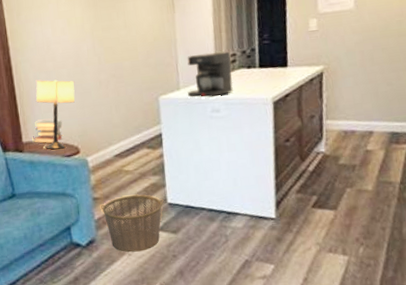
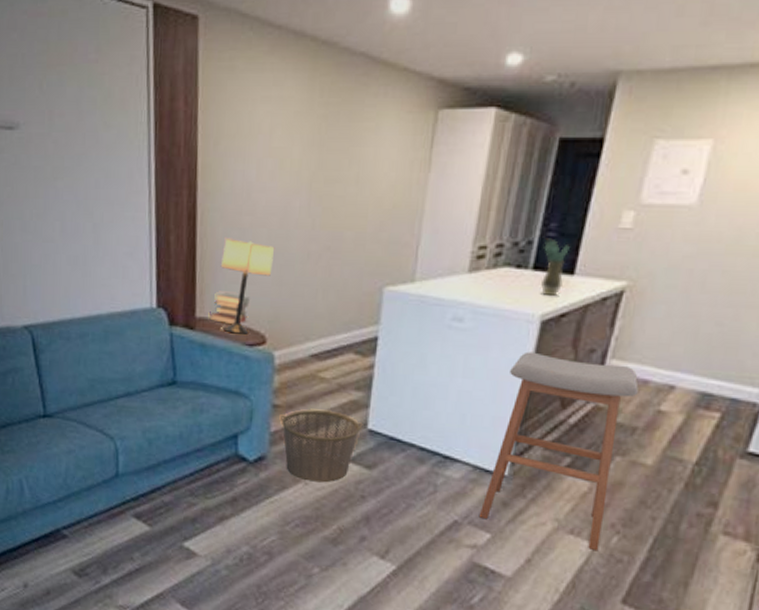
coffee maker: present [187,51,233,99] -> none [423,236,497,301]
stool: none [260,123,352,262] -> present [478,351,639,551]
vase: none [262,44,282,84] -> present [541,238,570,295]

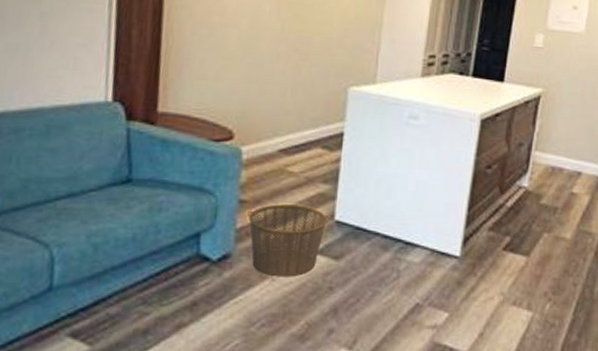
books: present [211,292,250,325] -> none [174,88,218,121]
table lamp: present [219,239,275,336] -> none [184,36,245,131]
stool: present [478,351,639,551] -> none [437,145,556,319]
vase: present [541,238,570,295] -> none [479,51,499,98]

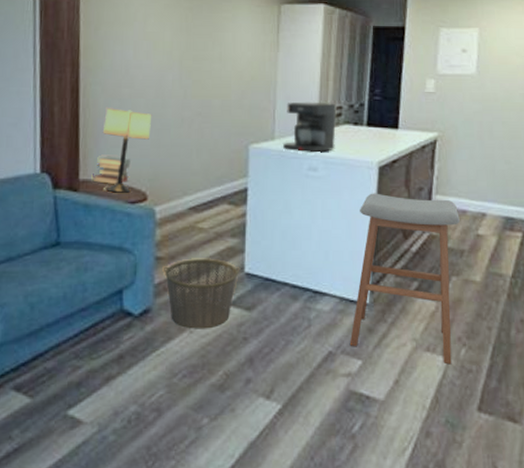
books: none [174,88,218,121] -> present [94,156,131,185]
table lamp: none [184,36,245,131] -> present [102,108,152,194]
coffee maker: none [383,45,443,101] -> present [282,101,337,154]
stool: none [437,145,556,319] -> present [349,193,460,365]

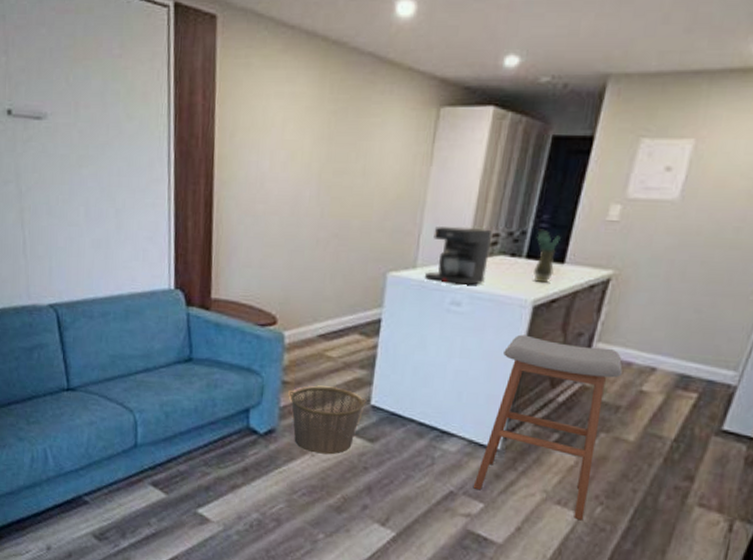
books: present [94,156,131,185] -> none [225,276,262,306]
table lamp: present [102,108,152,194] -> none [233,225,286,316]
vase: none [373,101,392,146] -> present [533,229,561,282]

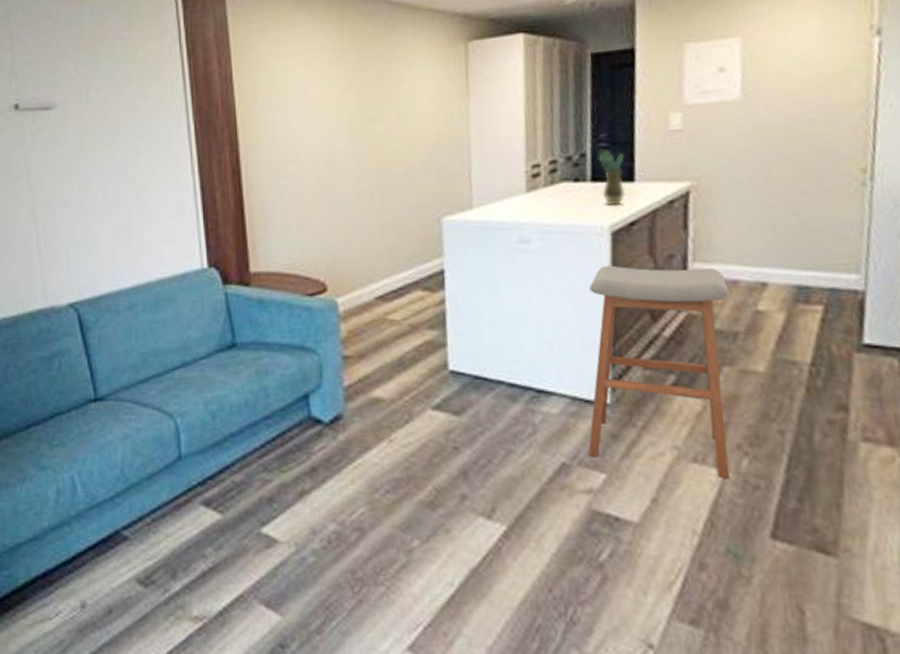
basket: present [290,386,365,455] -> none [353,356,442,438]
coffee maker: present [424,225,493,286] -> none [483,157,551,223]

